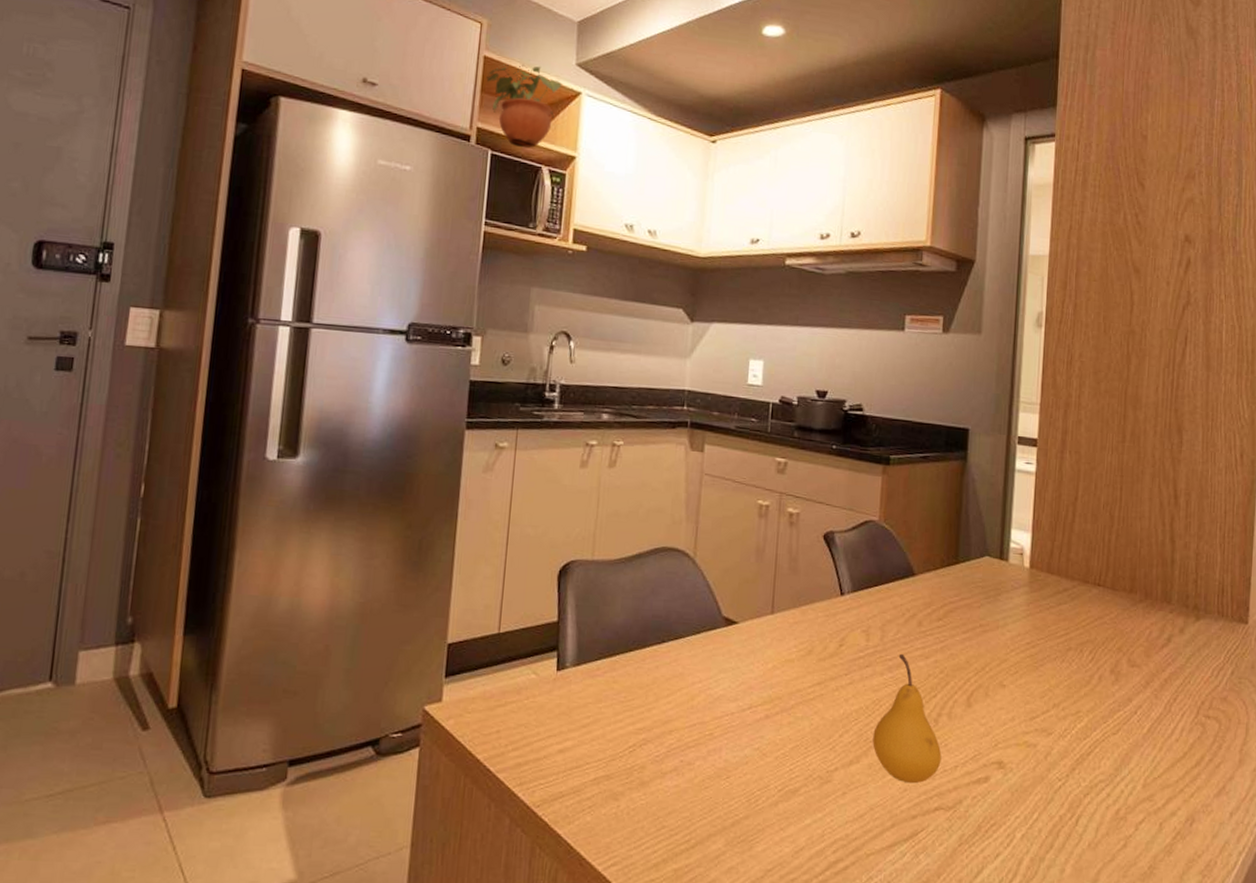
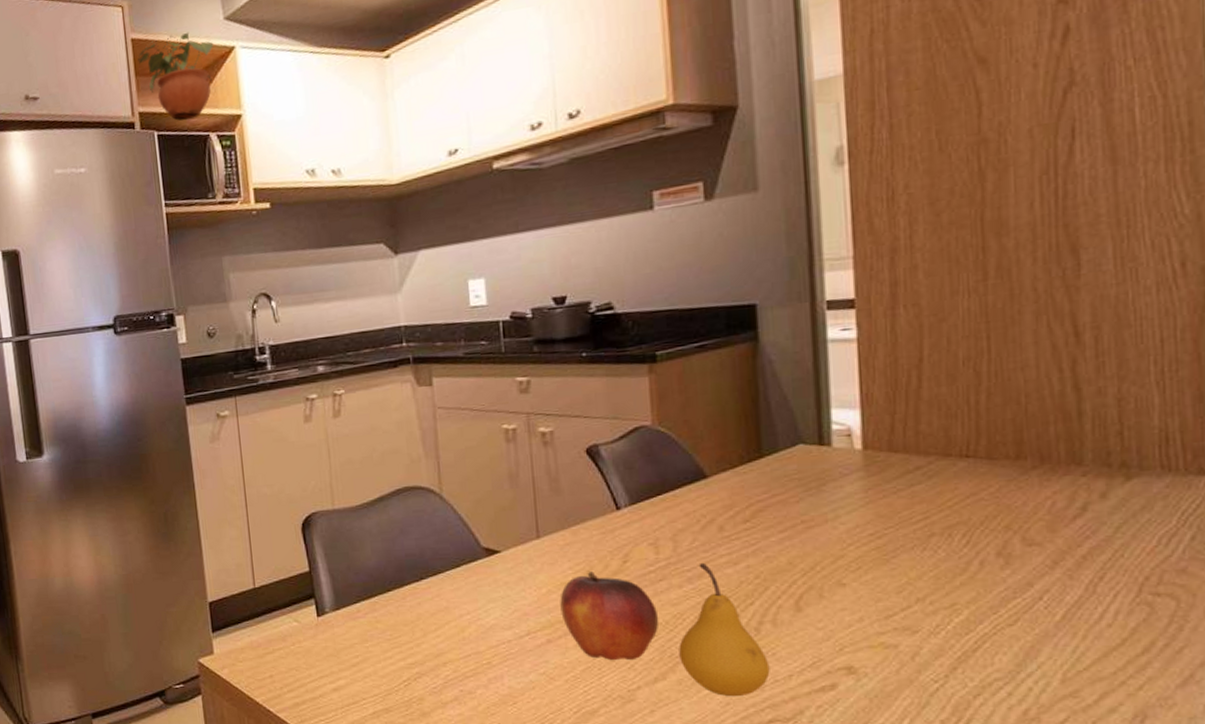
fruit: none [781,652,861,741] -> present [560,572,659,660]

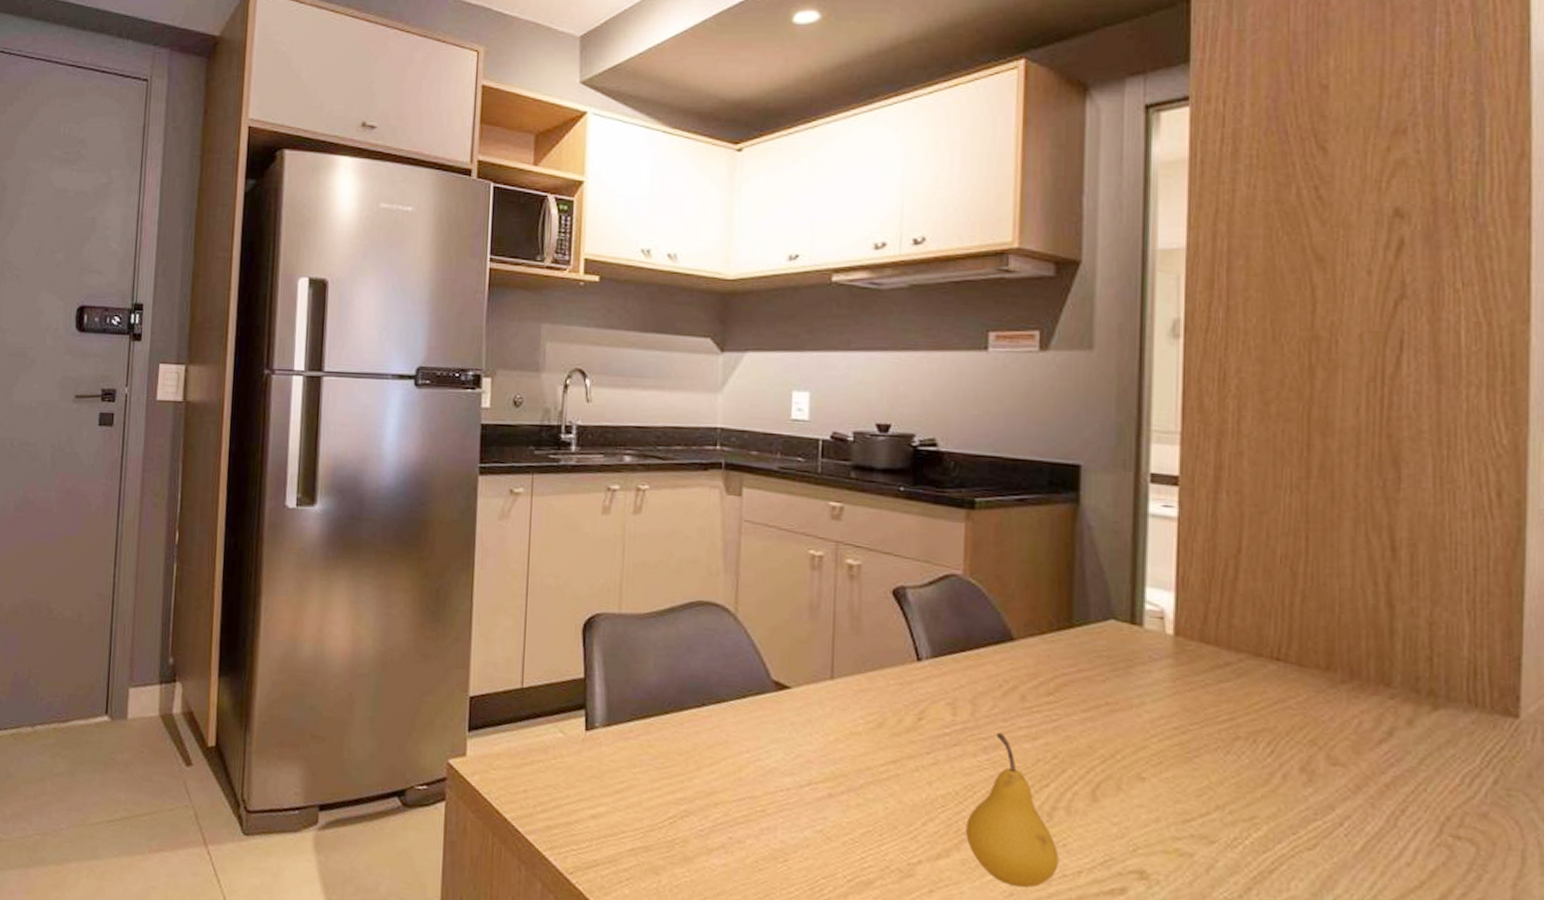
potted plant: present [137,32,214,121] -> none [485,89,566,177]
fruit: present [560,572,659,660] -> none [846,724,949,829]

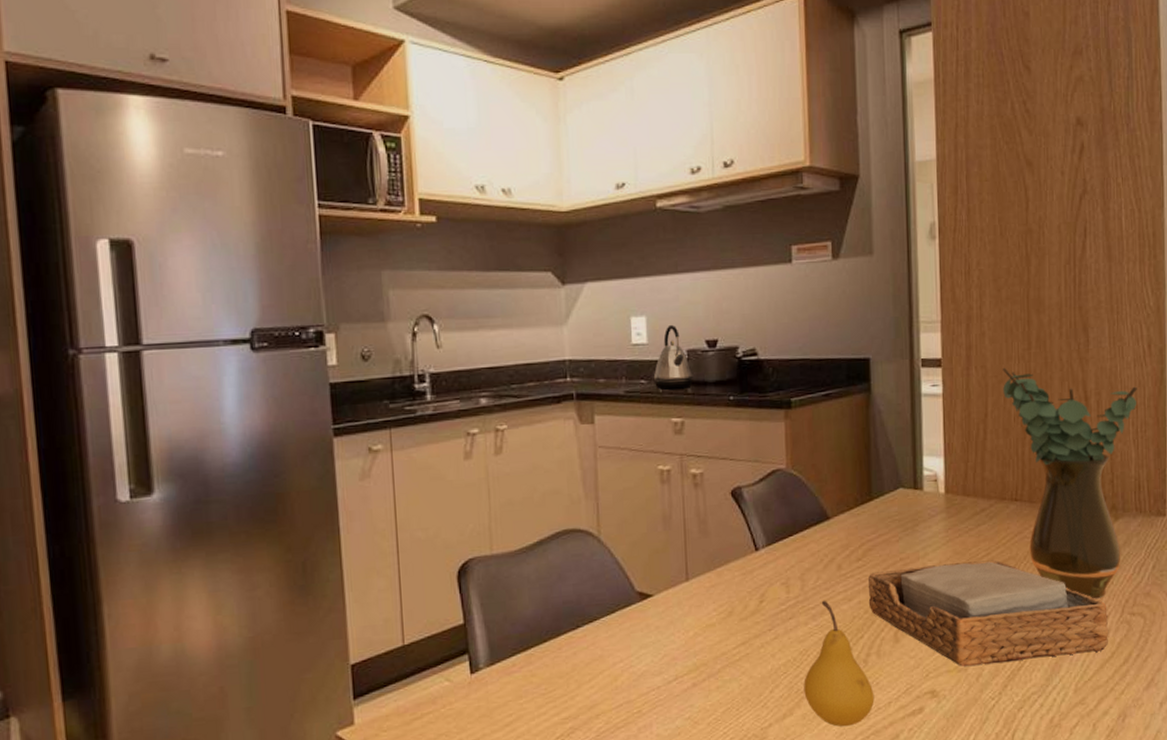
kettle: none [812,403,859,472] -> present [653,324,694,390]
napkin holder: none [1059,712,1417,876] -> present [867,560,1109,667]
vase: none [1266,496,1477,806] -> present [1002,367,1137,598]

